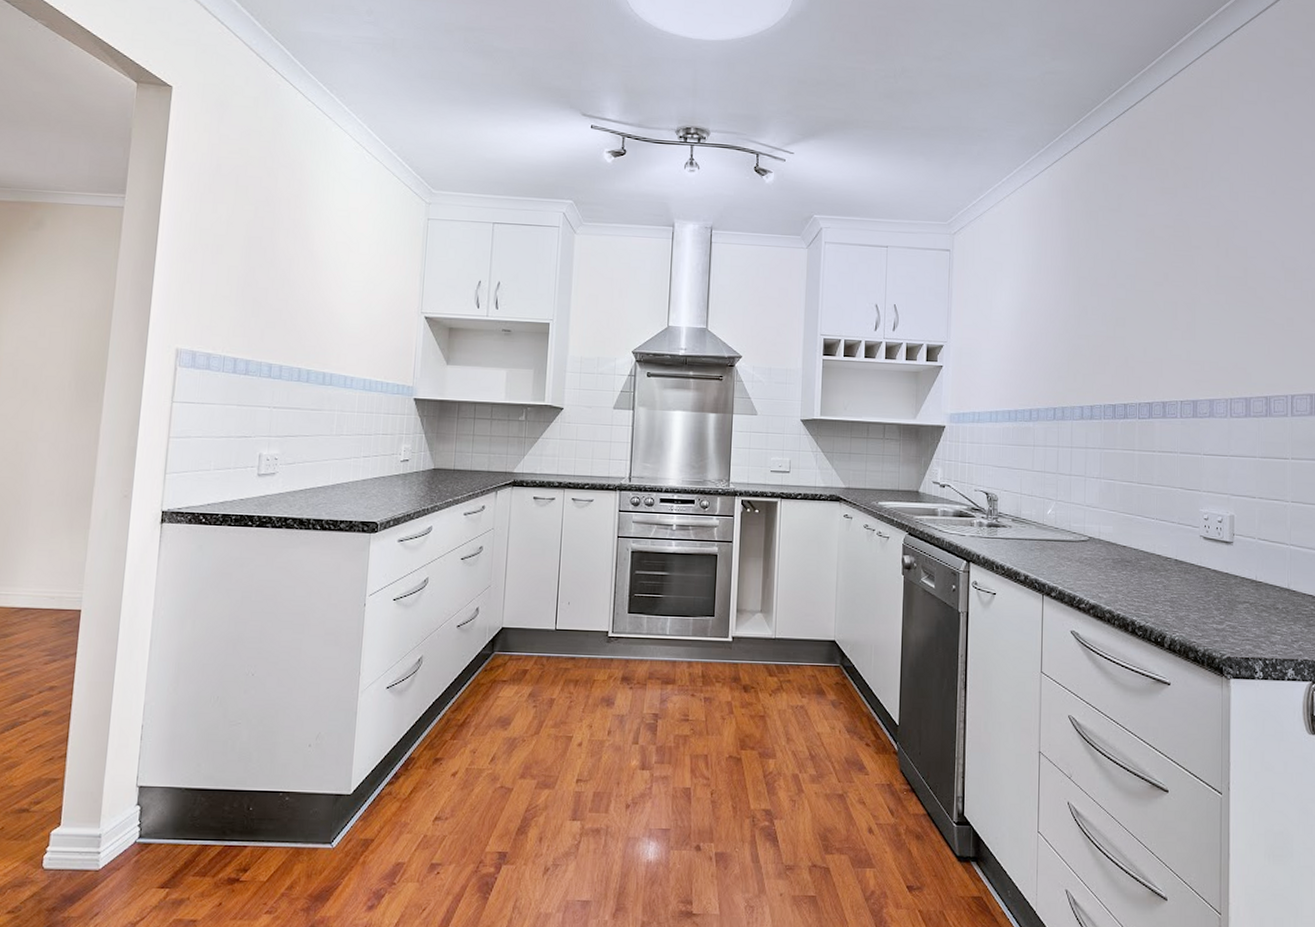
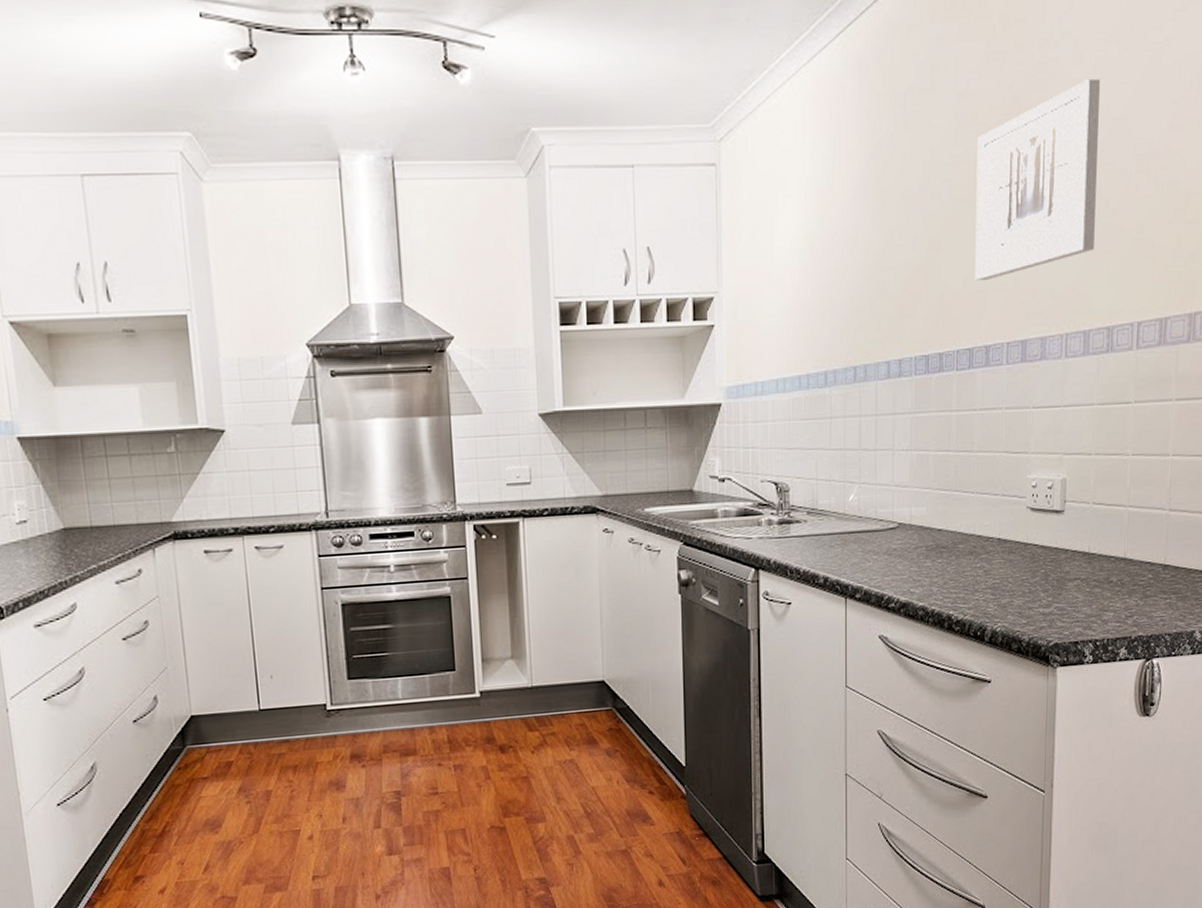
wall art: none [1153,211,1252,352] -> present [975,78,1100,282]

